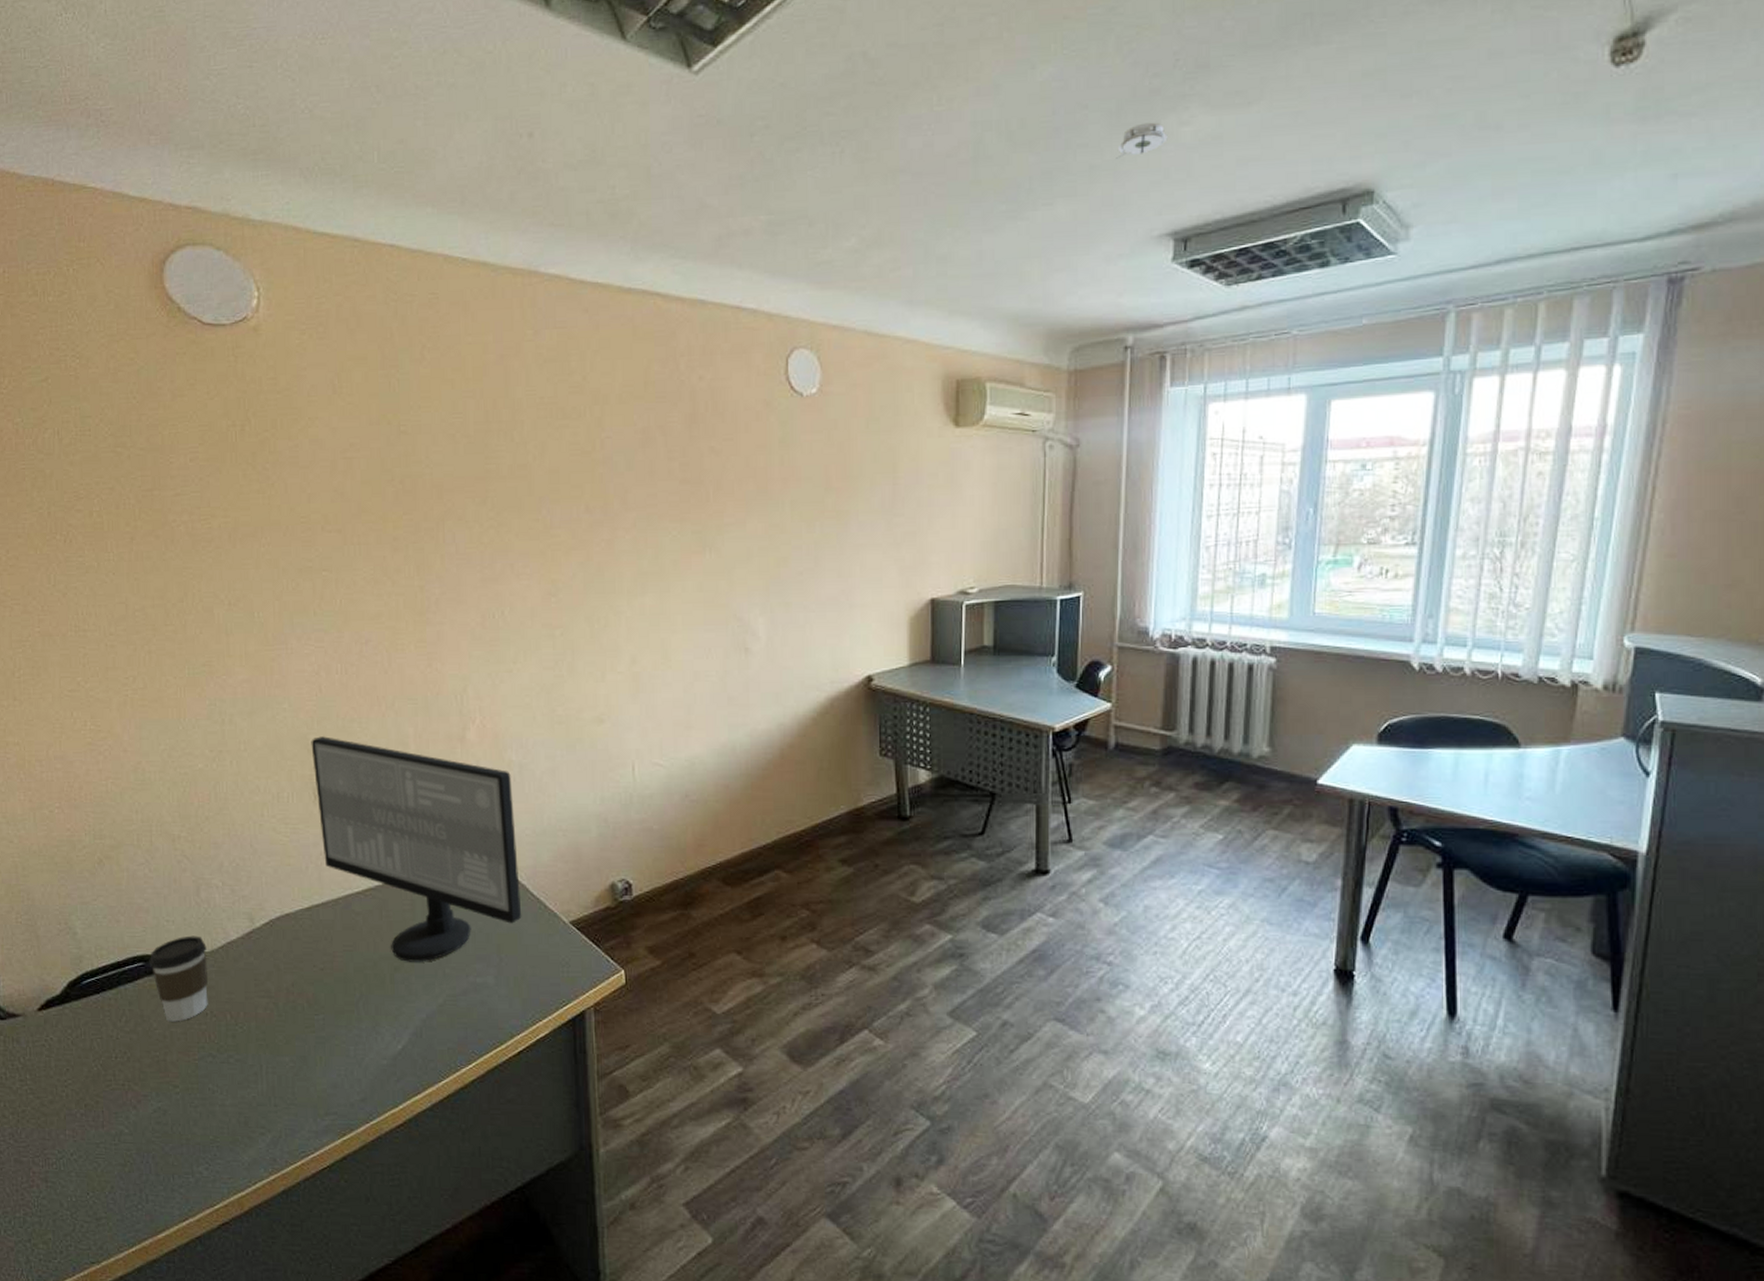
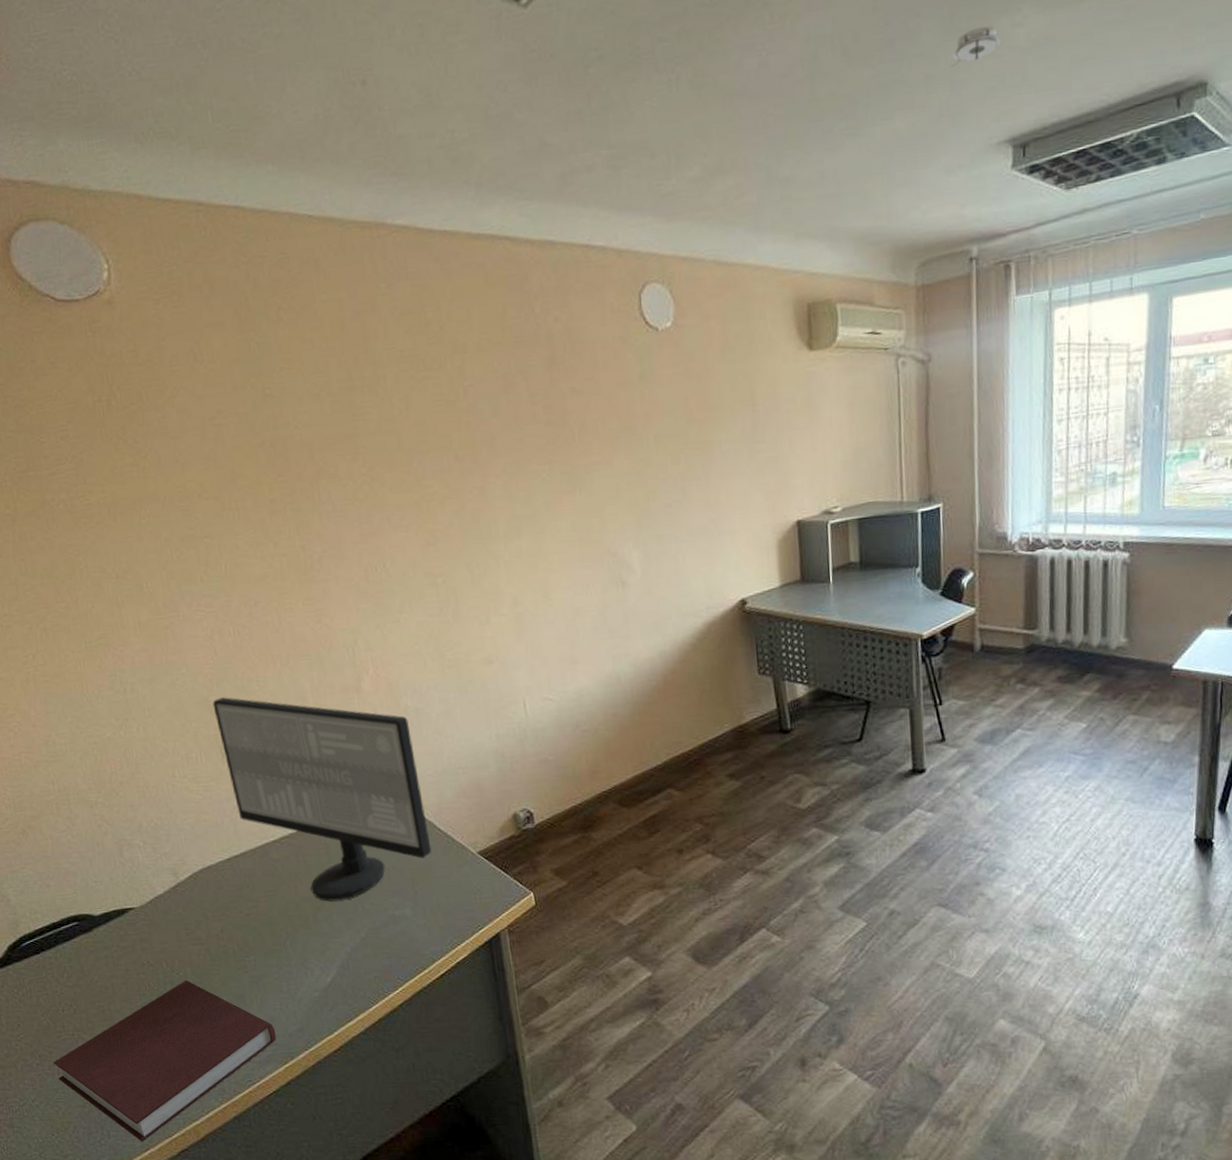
notebook: none [99,1034,337,1210] -> present [53,979,277,1142]
coffee cup: present [149,935,209,1022] -> none [82,893,144,974]

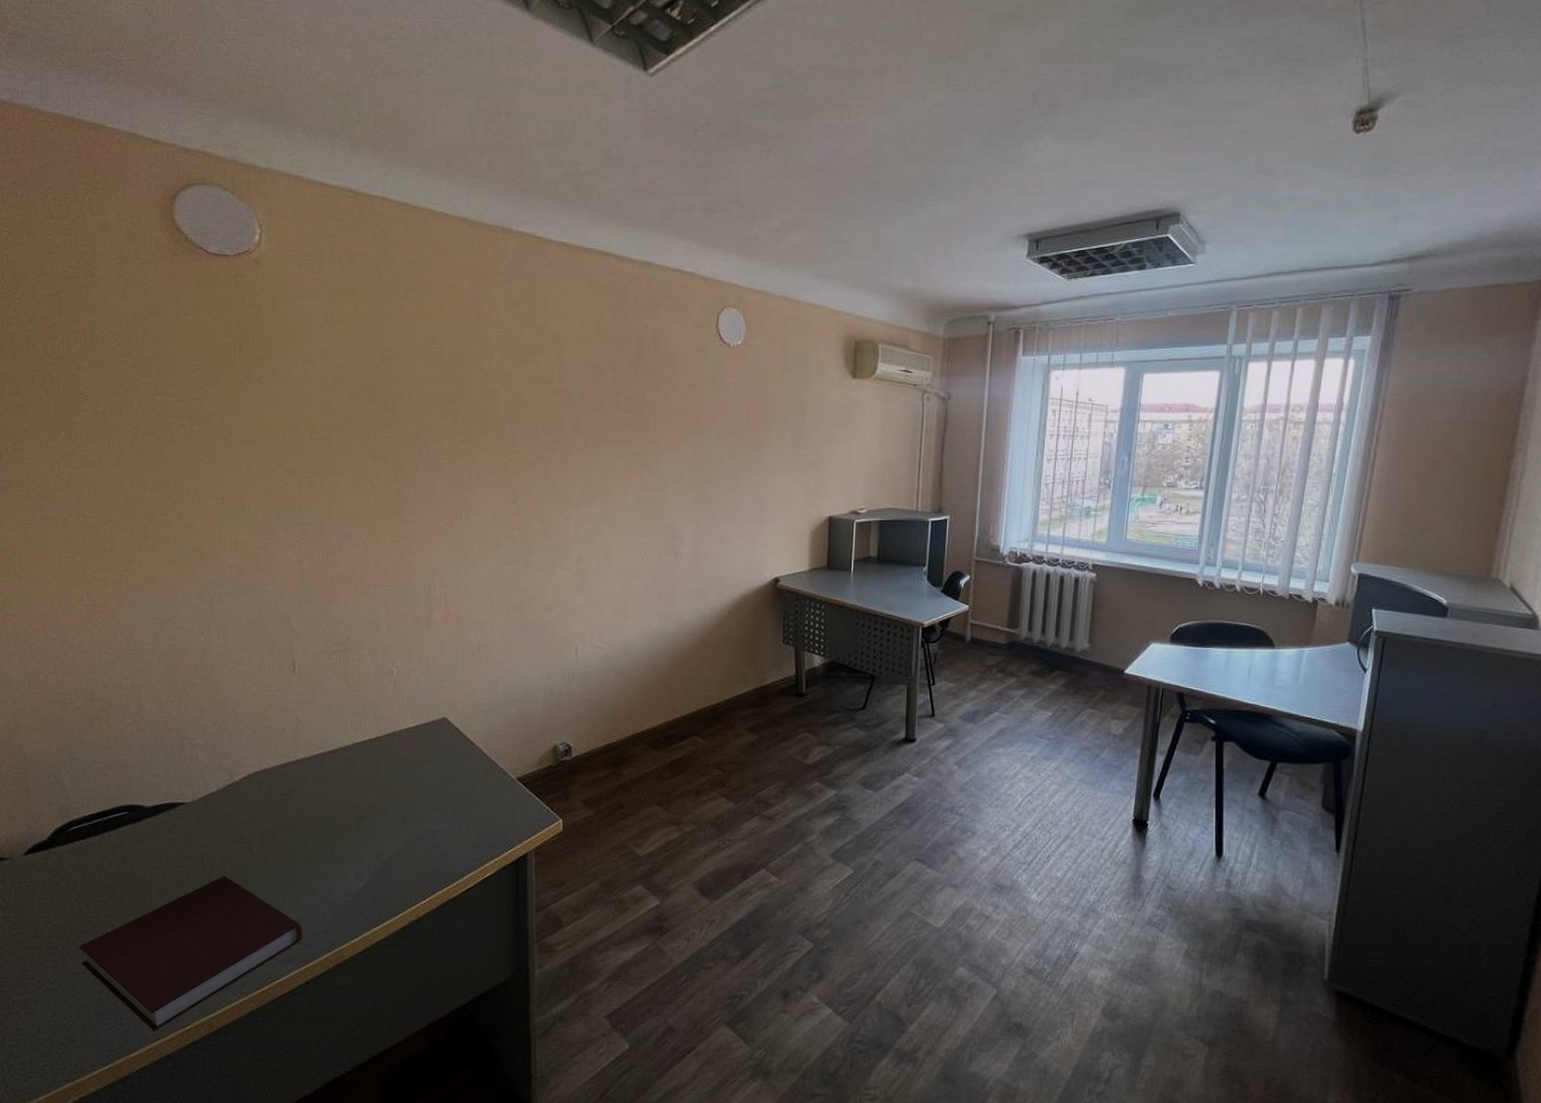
computer monitor: present [212,697,432,902] -> none [292,616,475,812]
smoke detector: present [951,26,1001,67] -> none [986,146,1026,173]

